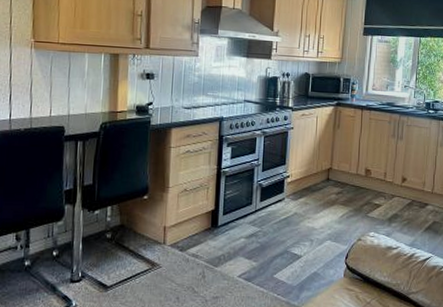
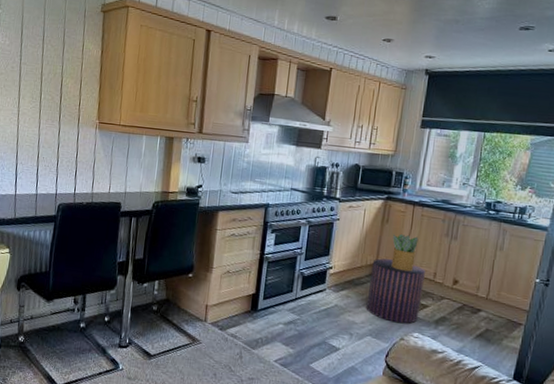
stool: none [324,163,376,225] -> present [366,258,425,324]
potted plant: none [345,137,368,174] -> present [391,233,419,272]

